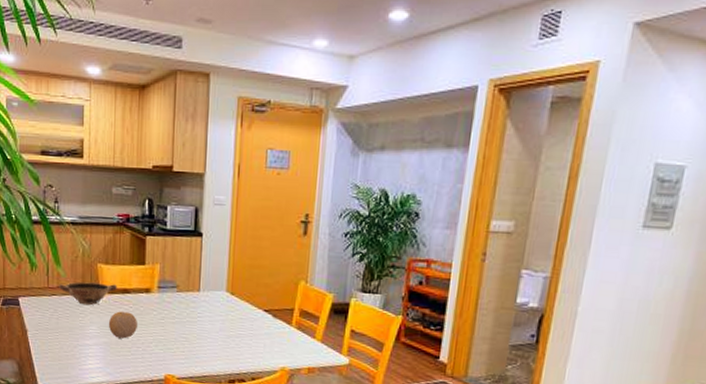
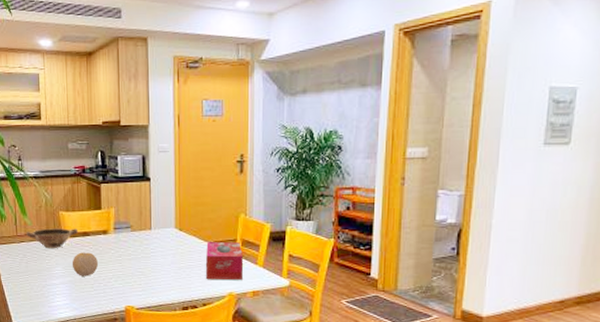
tissue box: none [257,310,300,354] -> present [206,242,243,280]

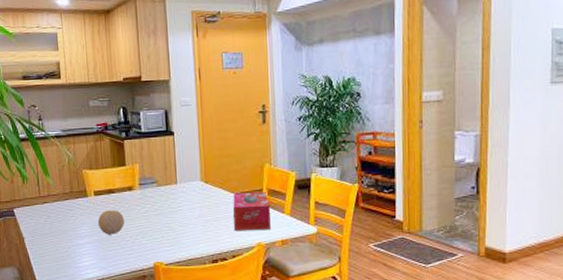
bowl: present [25,228,79,249] -> none [48,187,103,209]

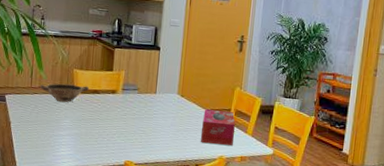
bowl: none [48,187,103,209] -> present [39,83,90,103]
fruit: present [97,210,125,235] -> none [79,108,105,131]

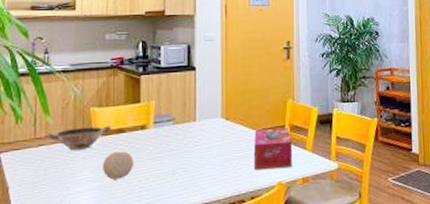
fruit: none [79,108,105,131] -> present [102,151,135,180]

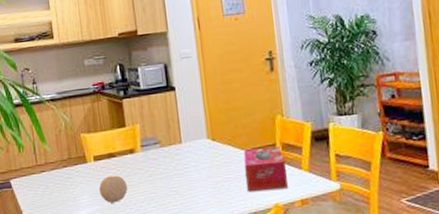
bowl: present [46,126,112,151] -> none [46,151,103,176]

